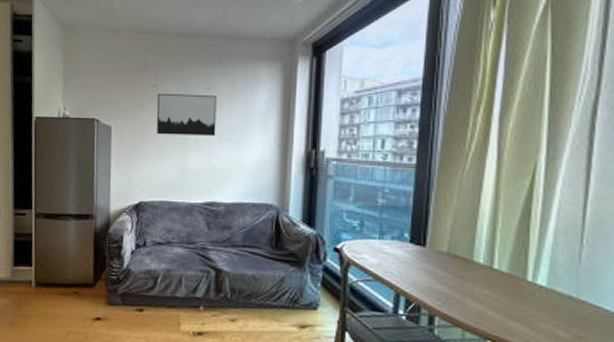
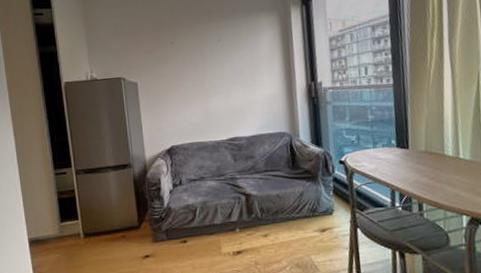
wall art: present [156,93,217,136] -> none [175,45,231,85]

